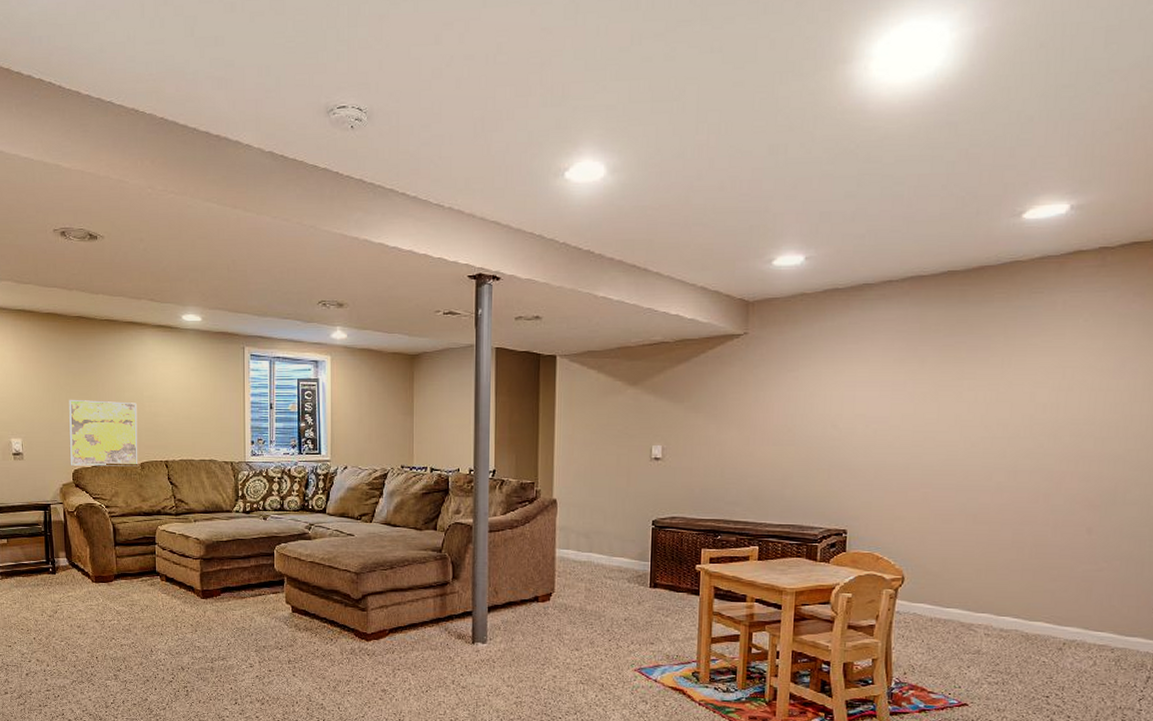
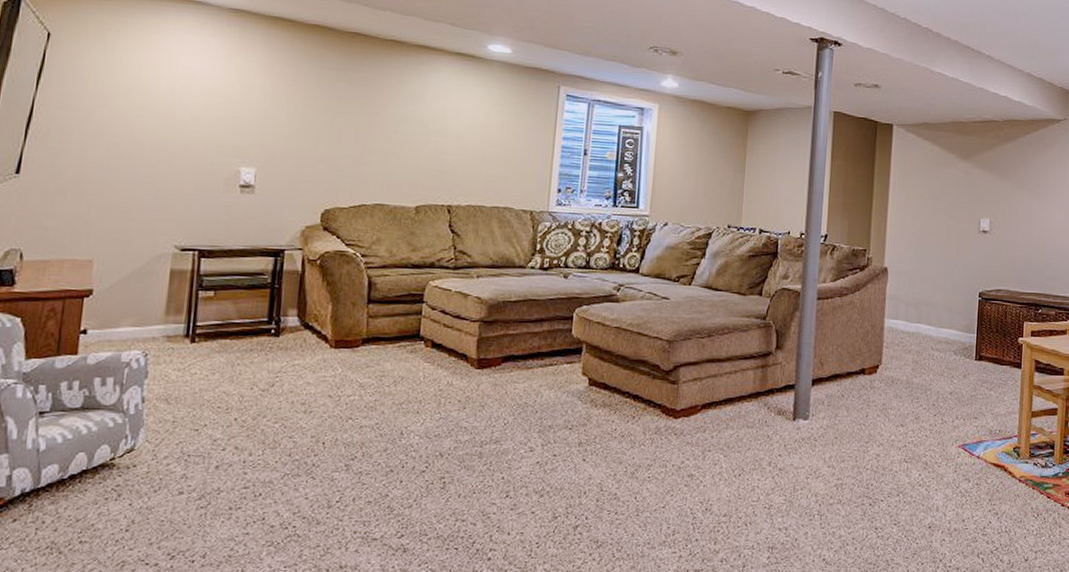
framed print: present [69,399,138,466] -> none [319,126,419,209]

